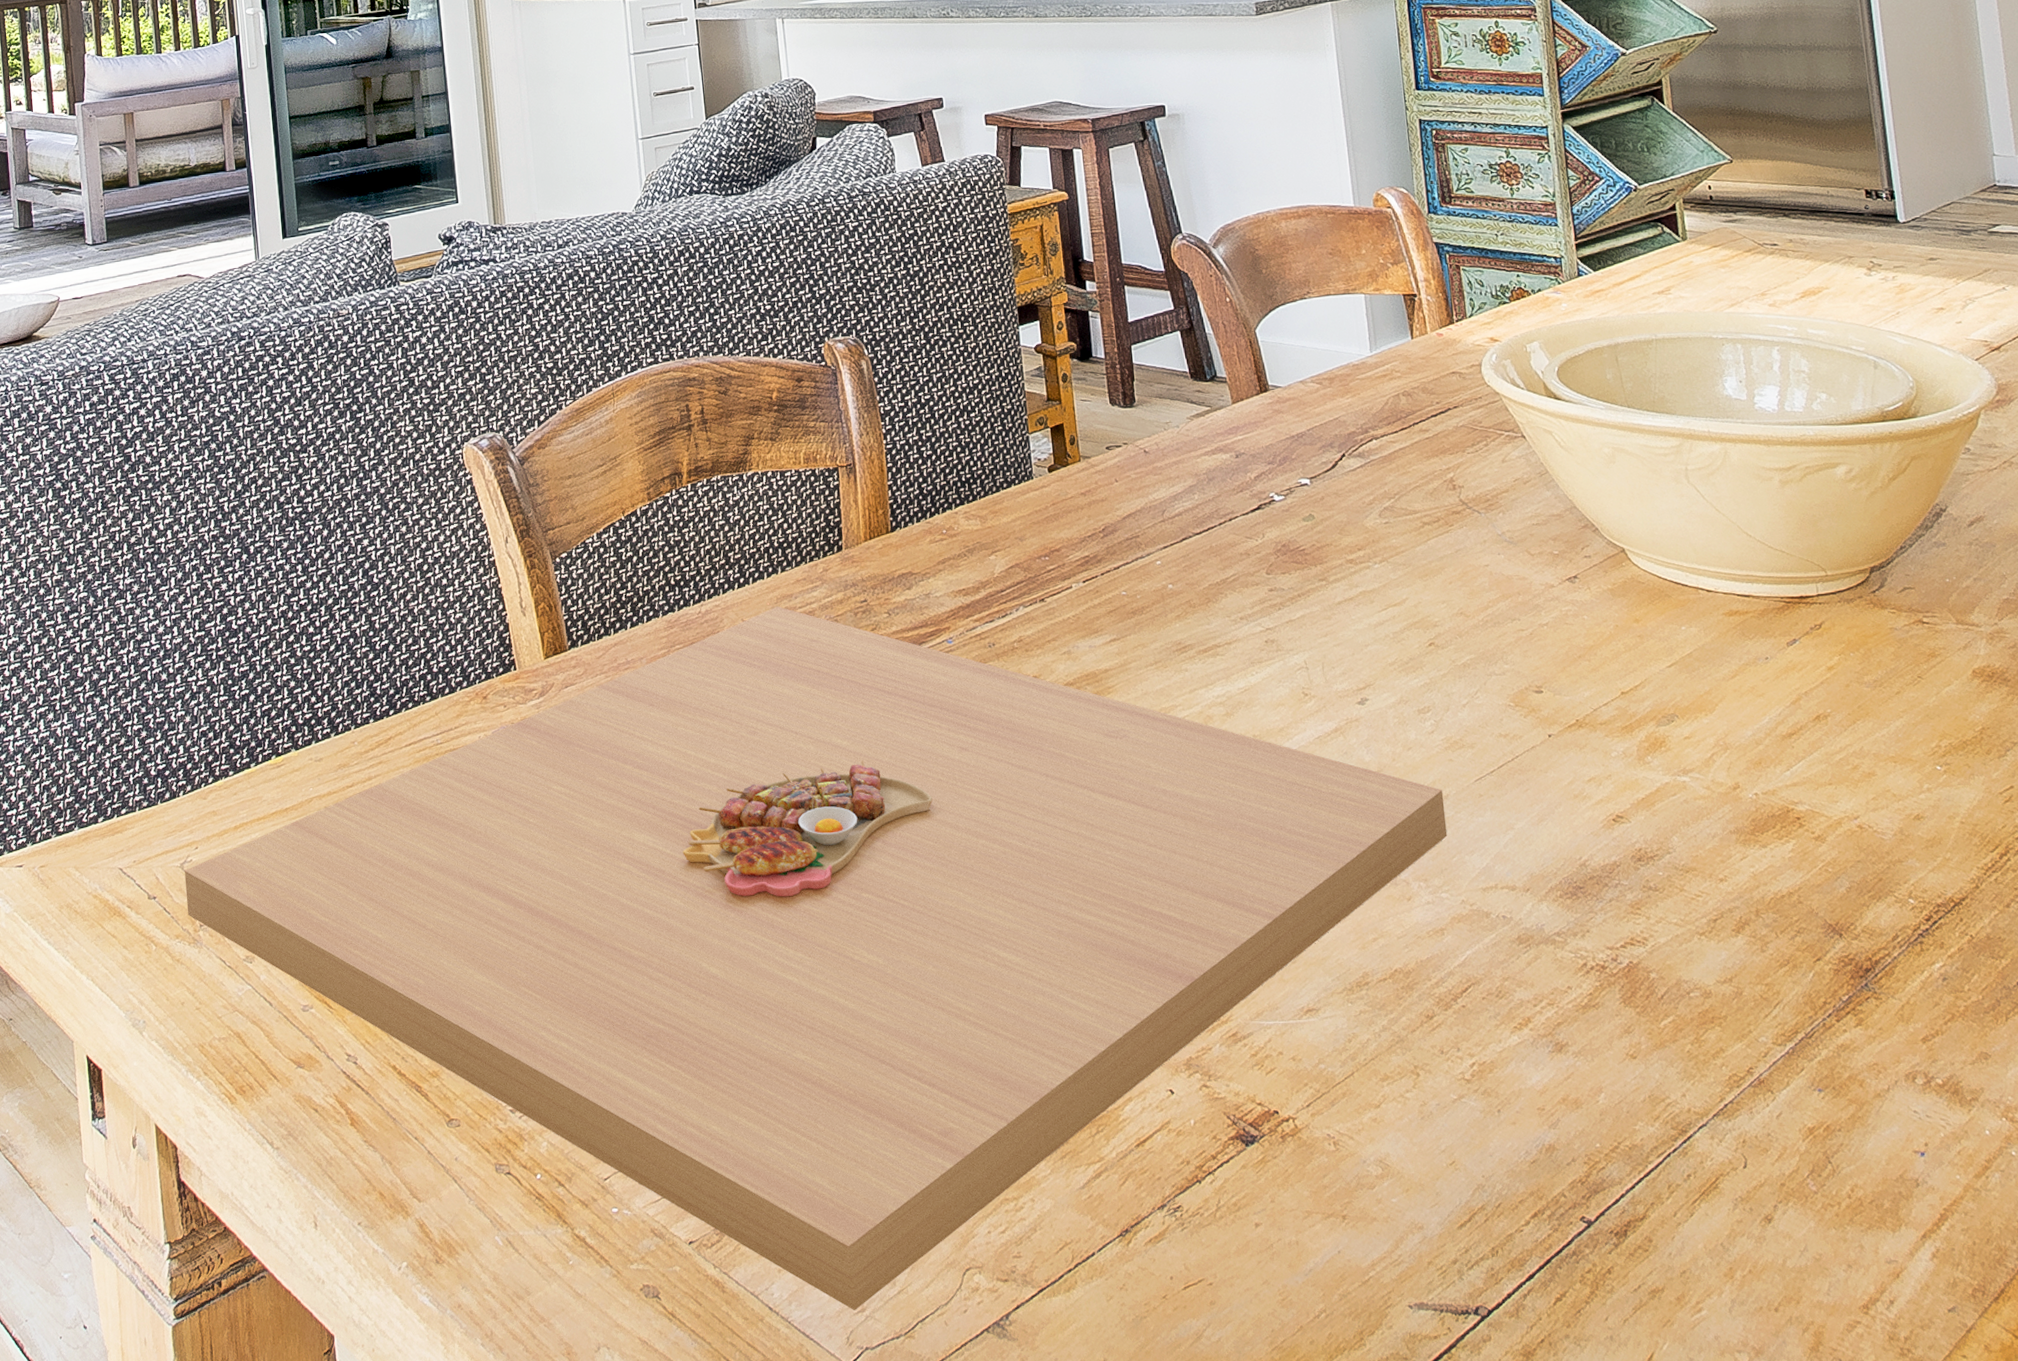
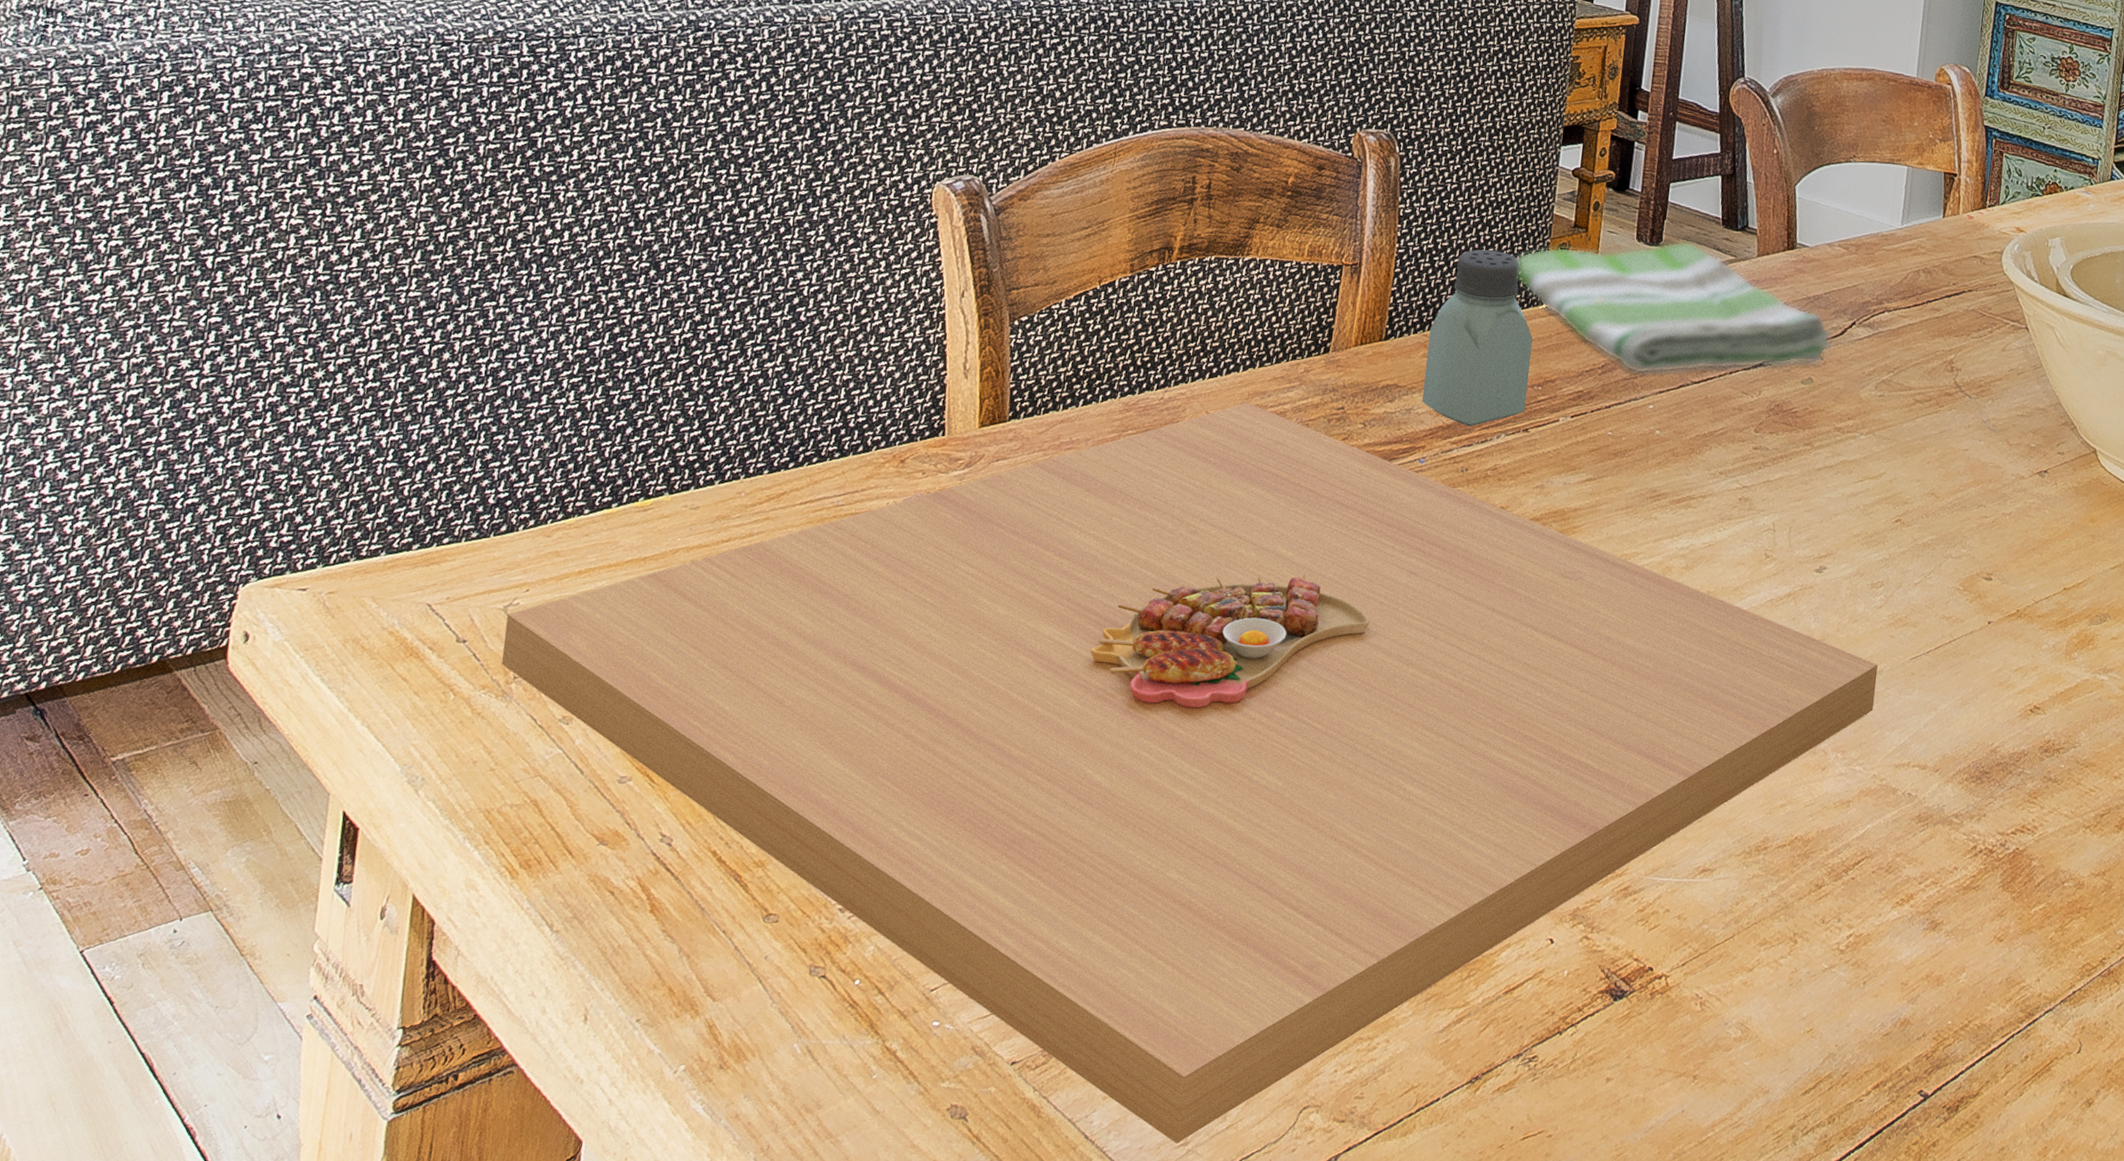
saltshaker: none [931,433,1038,603] -> present [1421,249,1533,427]
dish towel: none [999,398,1326,533] -> present [1517,241,1832,374]

